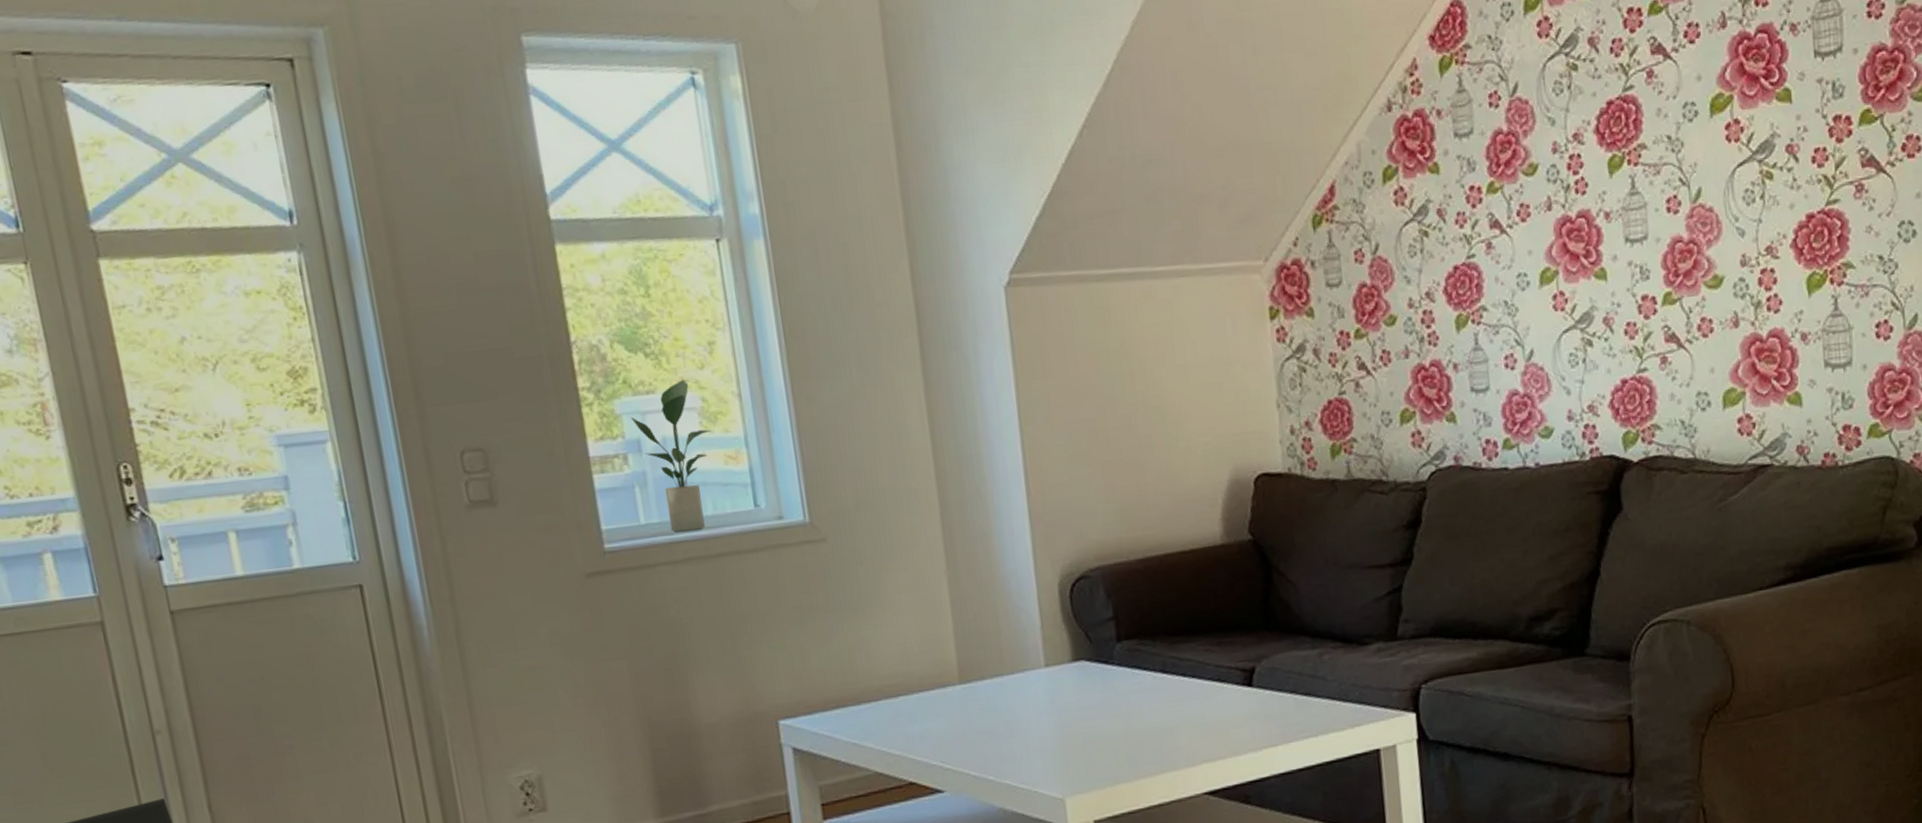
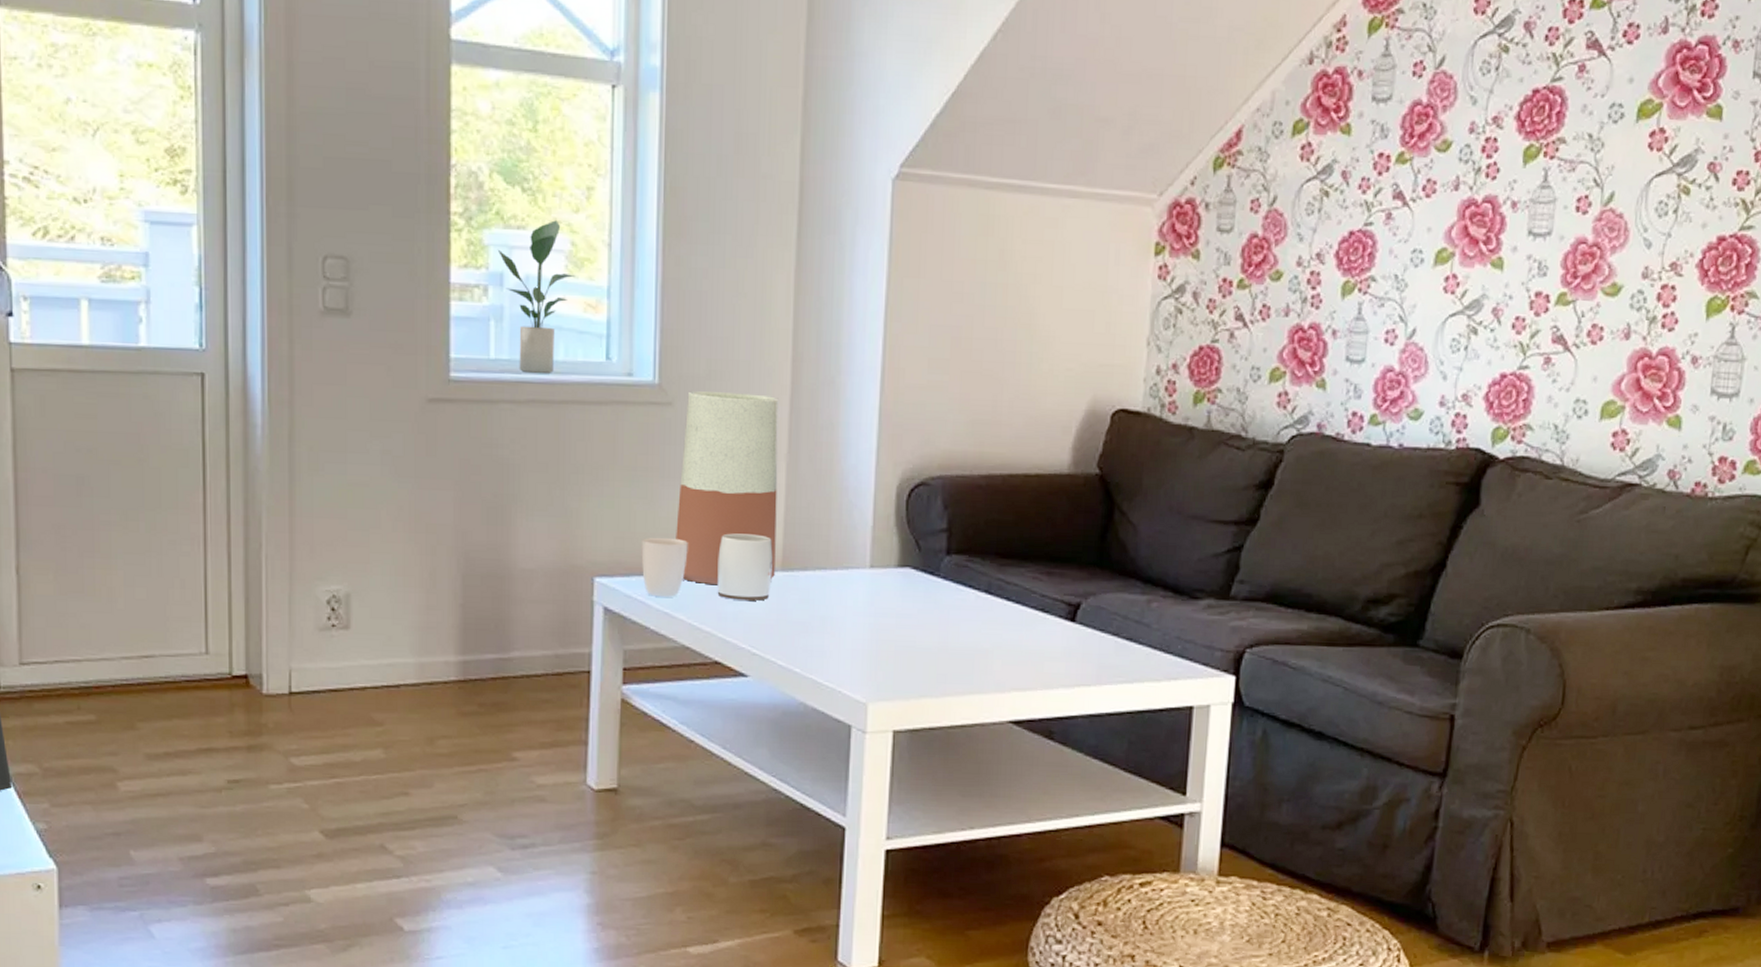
mug: none [818,669,867,730] -> present [641,537,688,597]
vase: none [839,516,954,710] -> present [676,391,779,584]
mug: none [895,652,953,720] -> present [717,533,773,601]

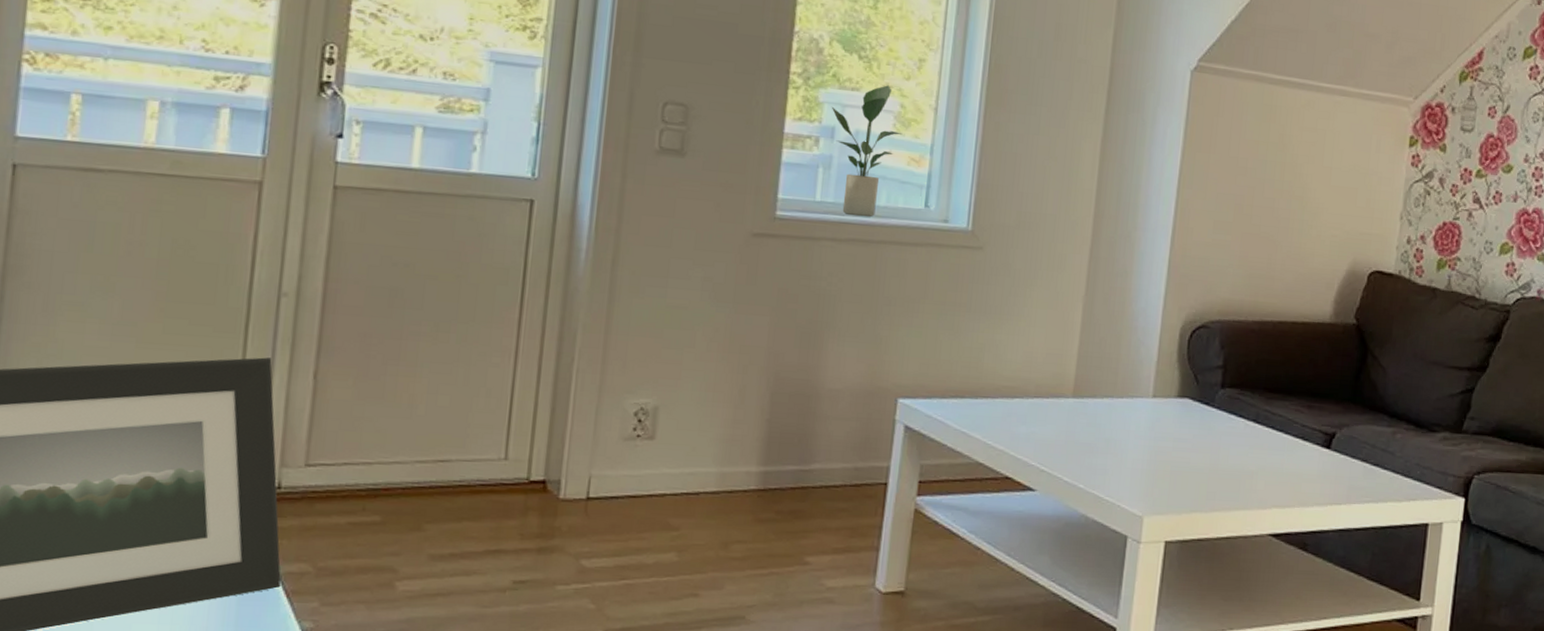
mug: present [641,537,688,597] -> none [943,364,988,418]
vase: present [676,391,779,584] -> none [977,238,1080,408]
mug: present [717,533,773,601] -> none [1012,363,1066,424]

